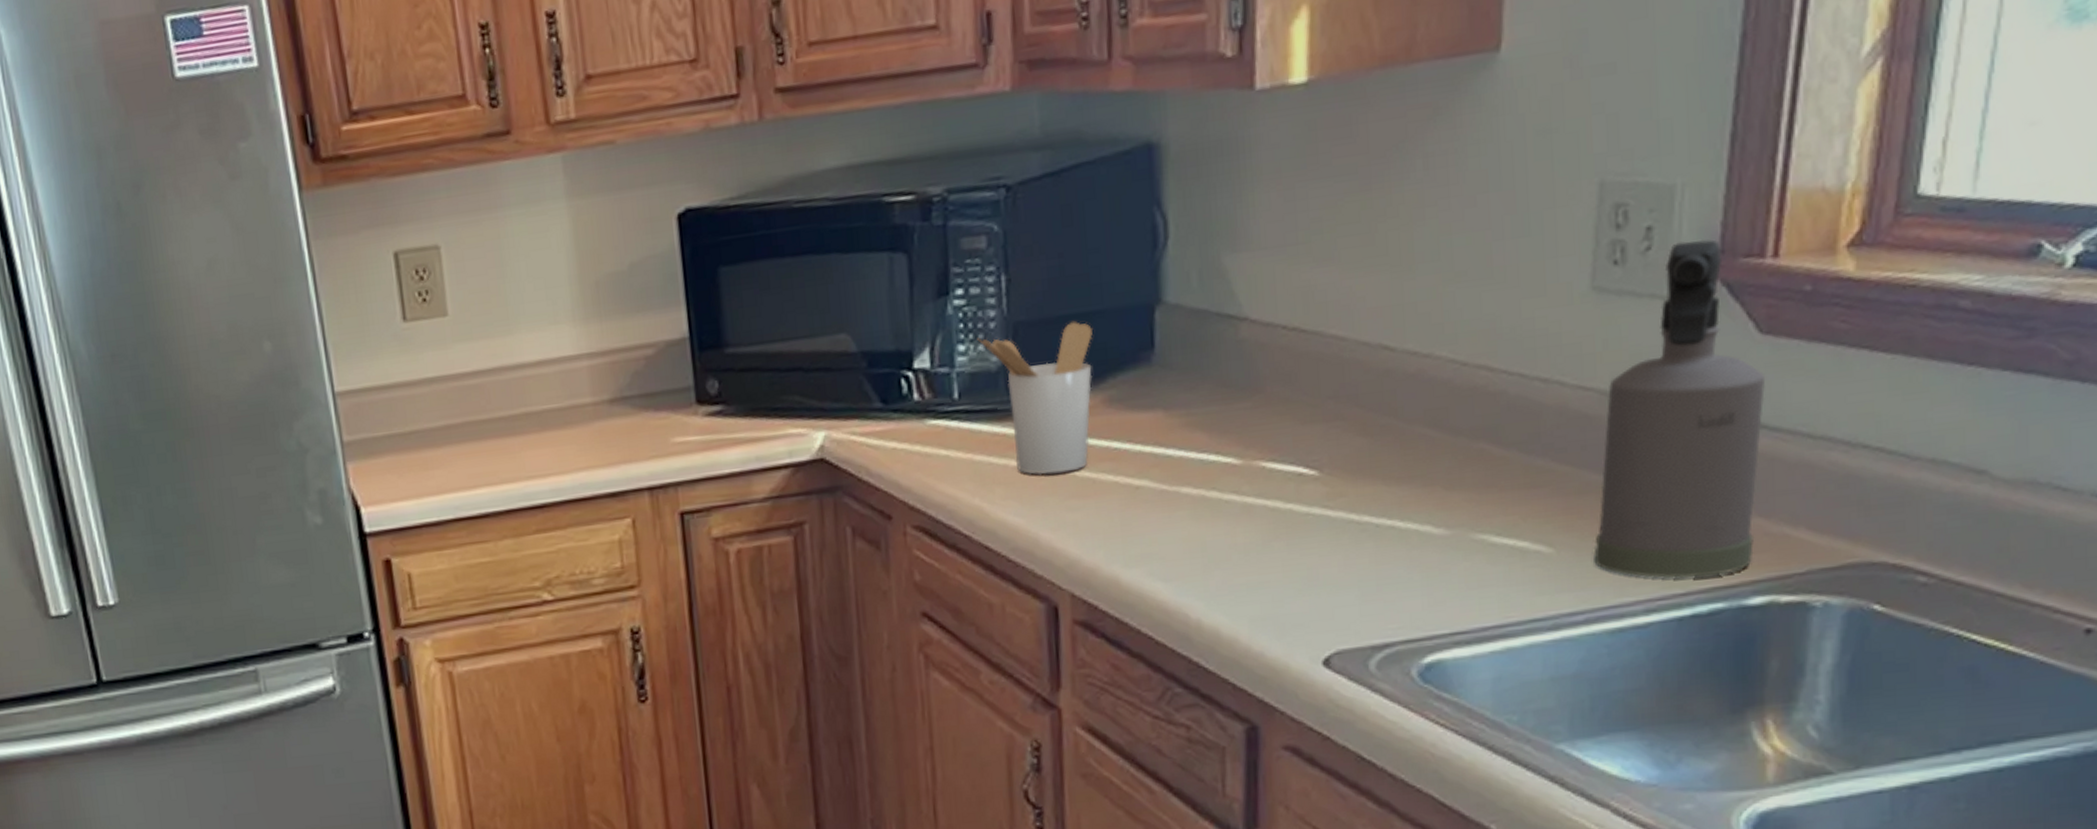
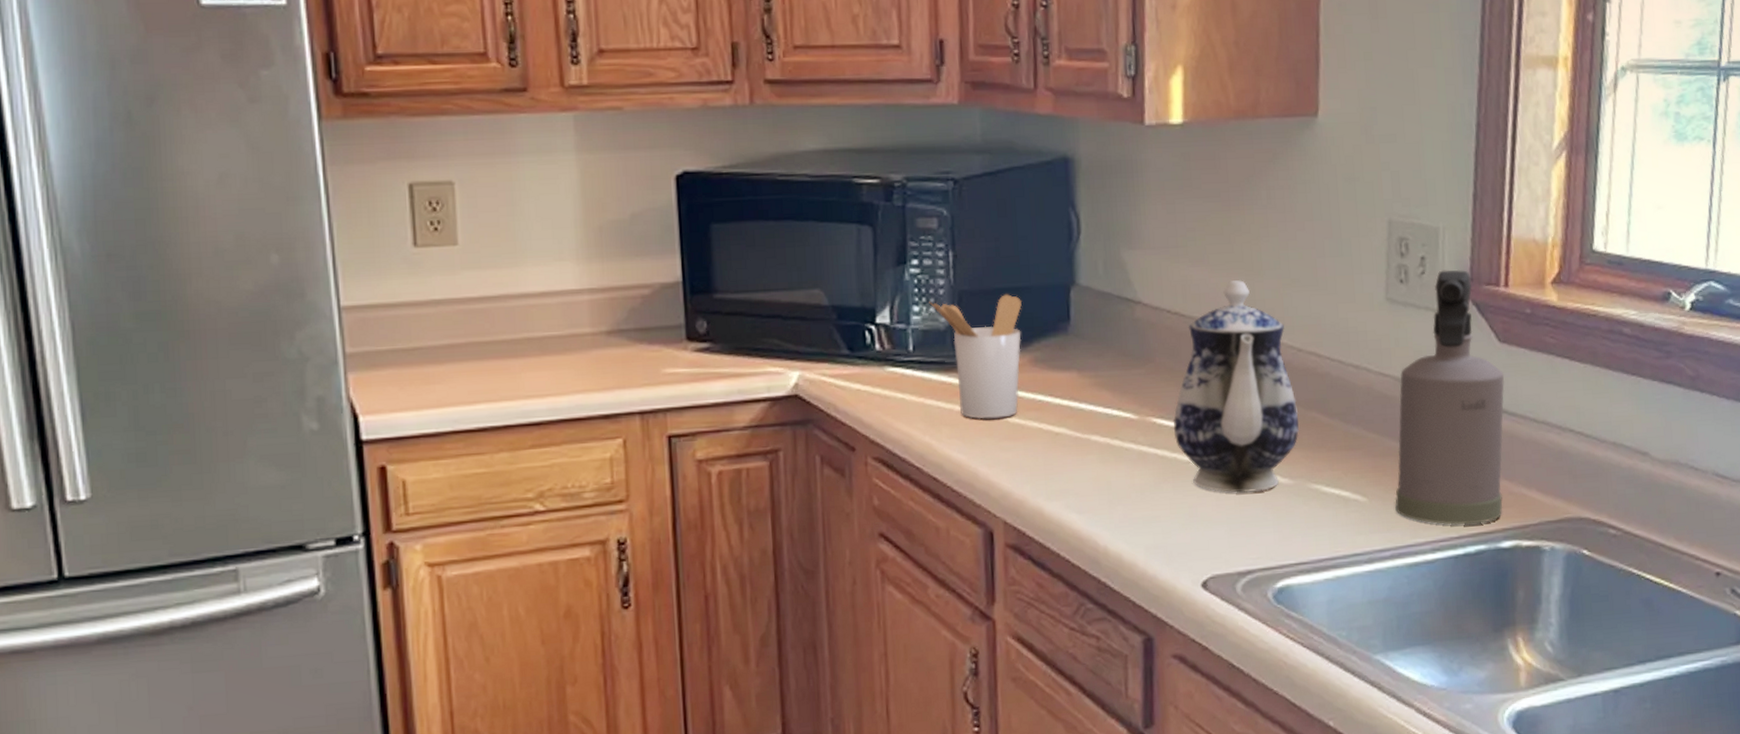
teapot: none [1288,279,1460,550] -> present [1173,280,1299,493]

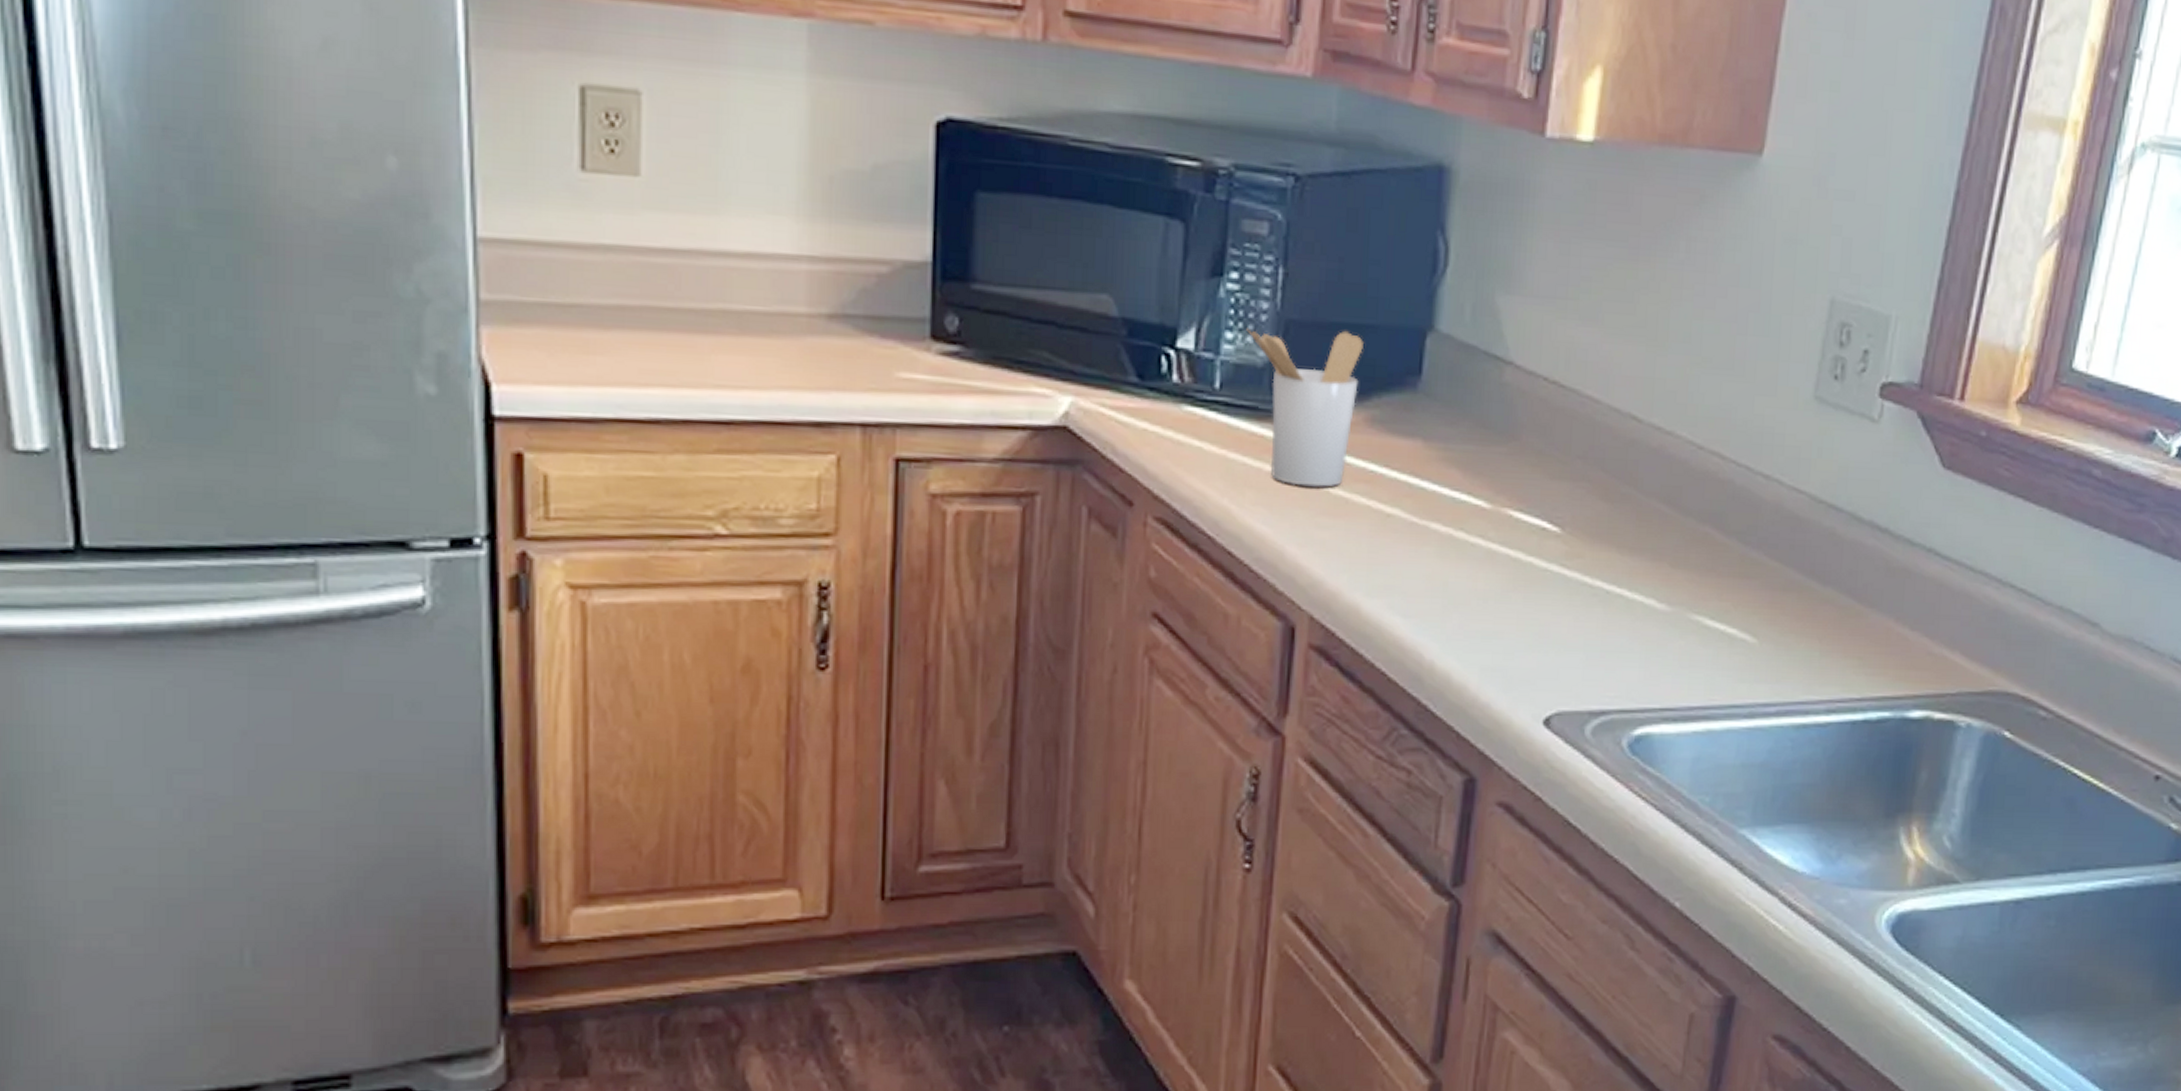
teapot: present [1173,280,1299,493] -> none [1533,350,1689,617]
spray bottle: present [1394,269,1505,525] -> none [1789,370,1942,686]

